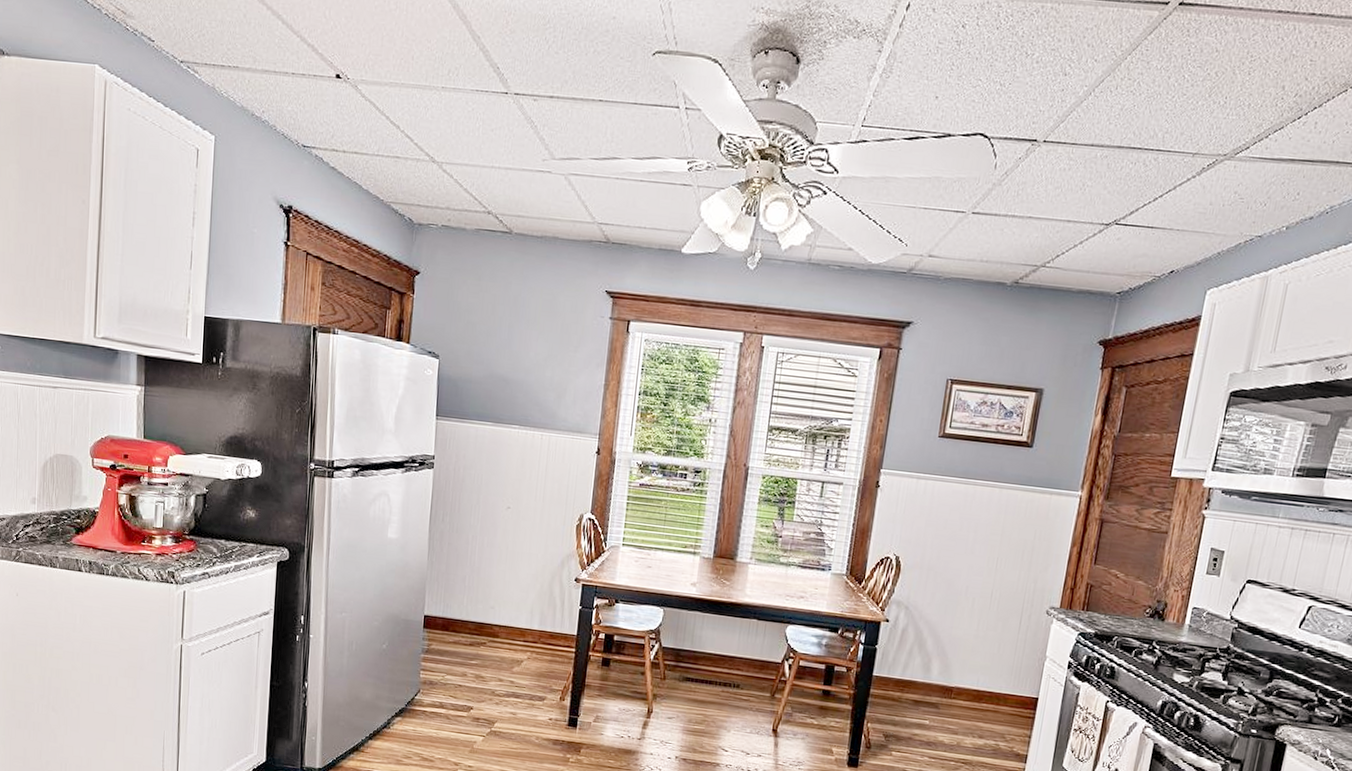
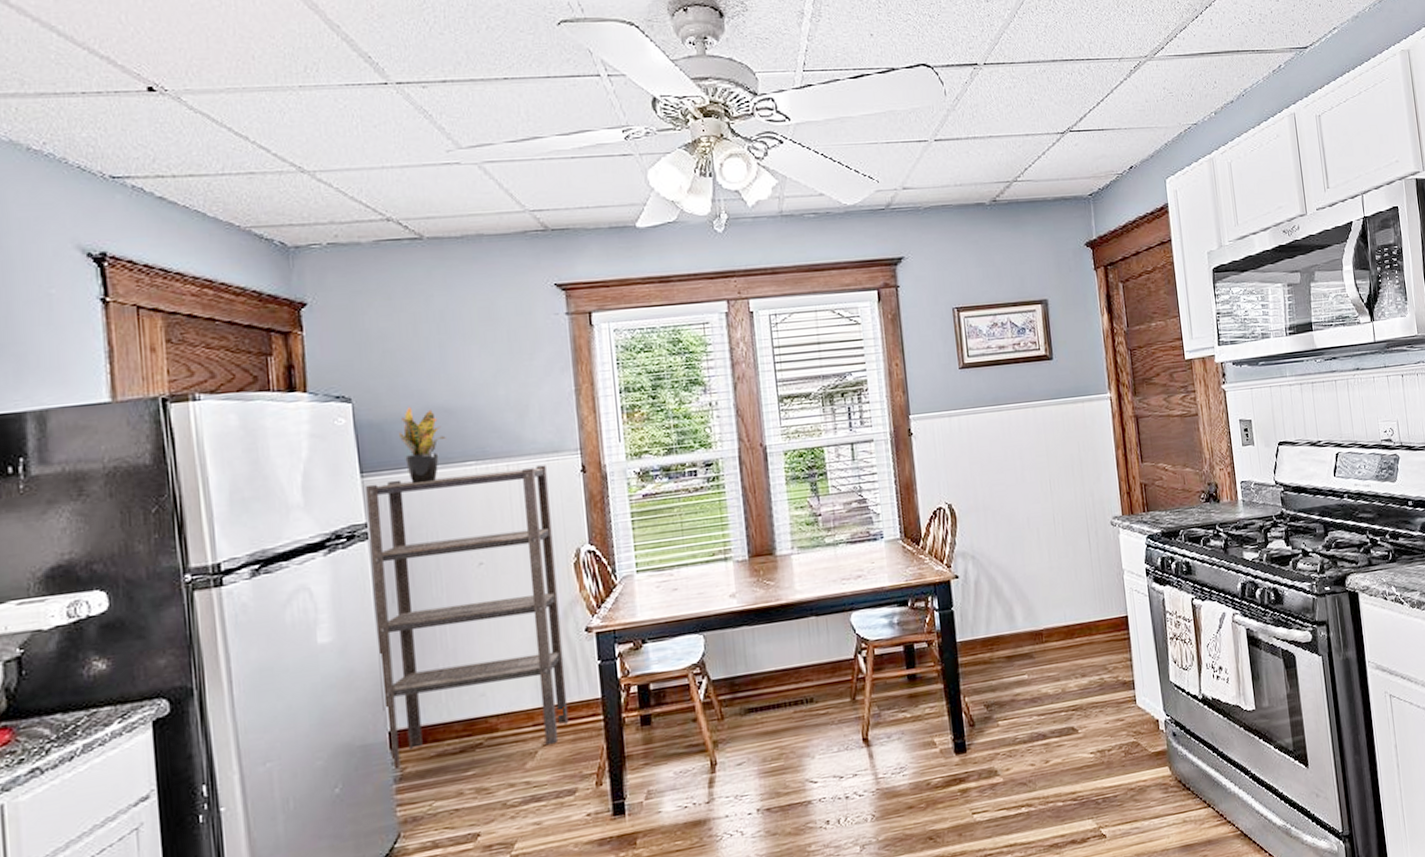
shelving unit: none [422,426,570,659] -> present [366,465,569,771]
potted plant: none [467,371,501,435] -> present [398,406,446,485]

